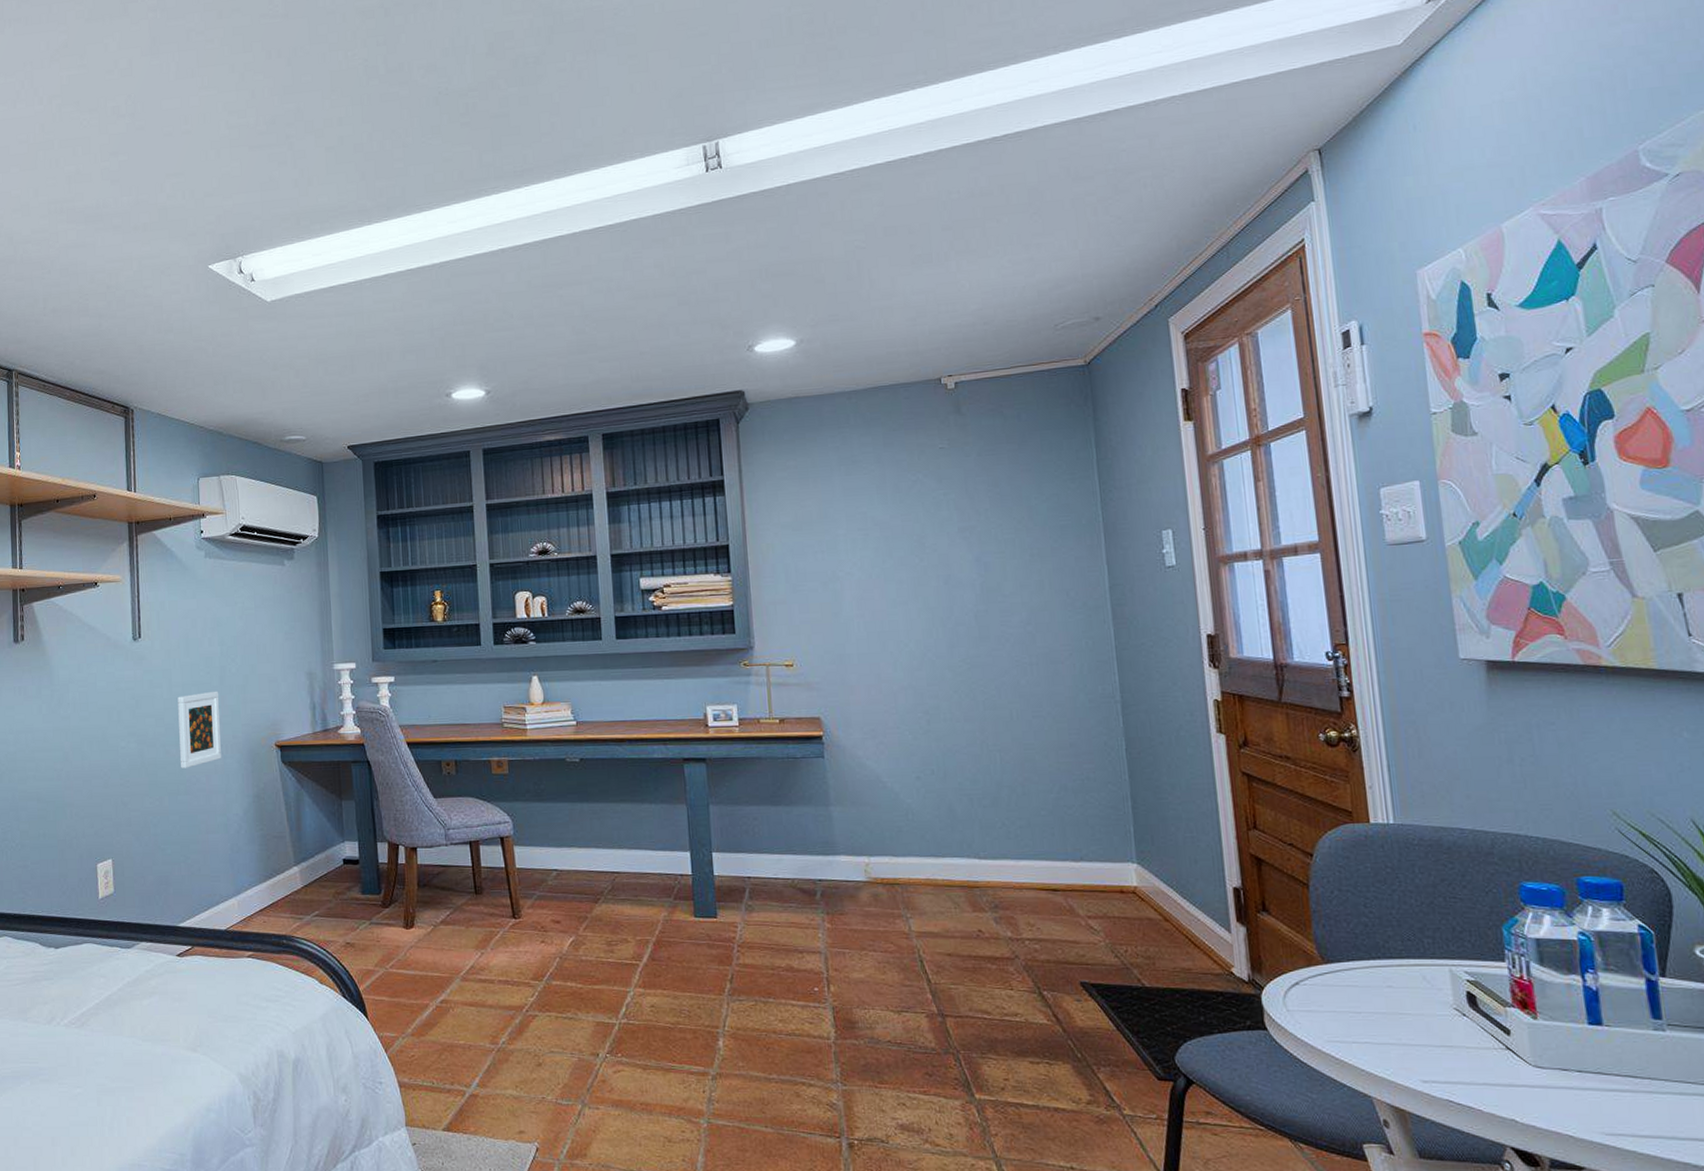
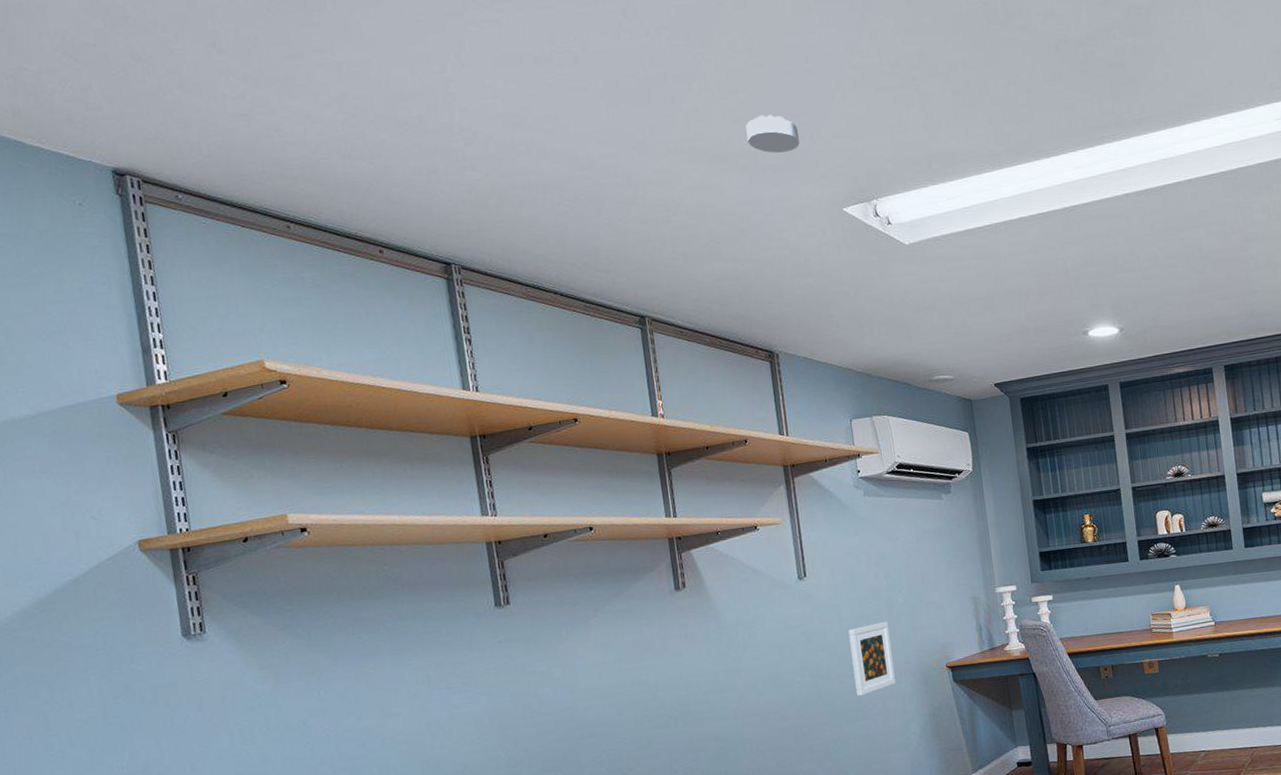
smoke detector: none [122,175,173,212] -> present [745,114,800,153]

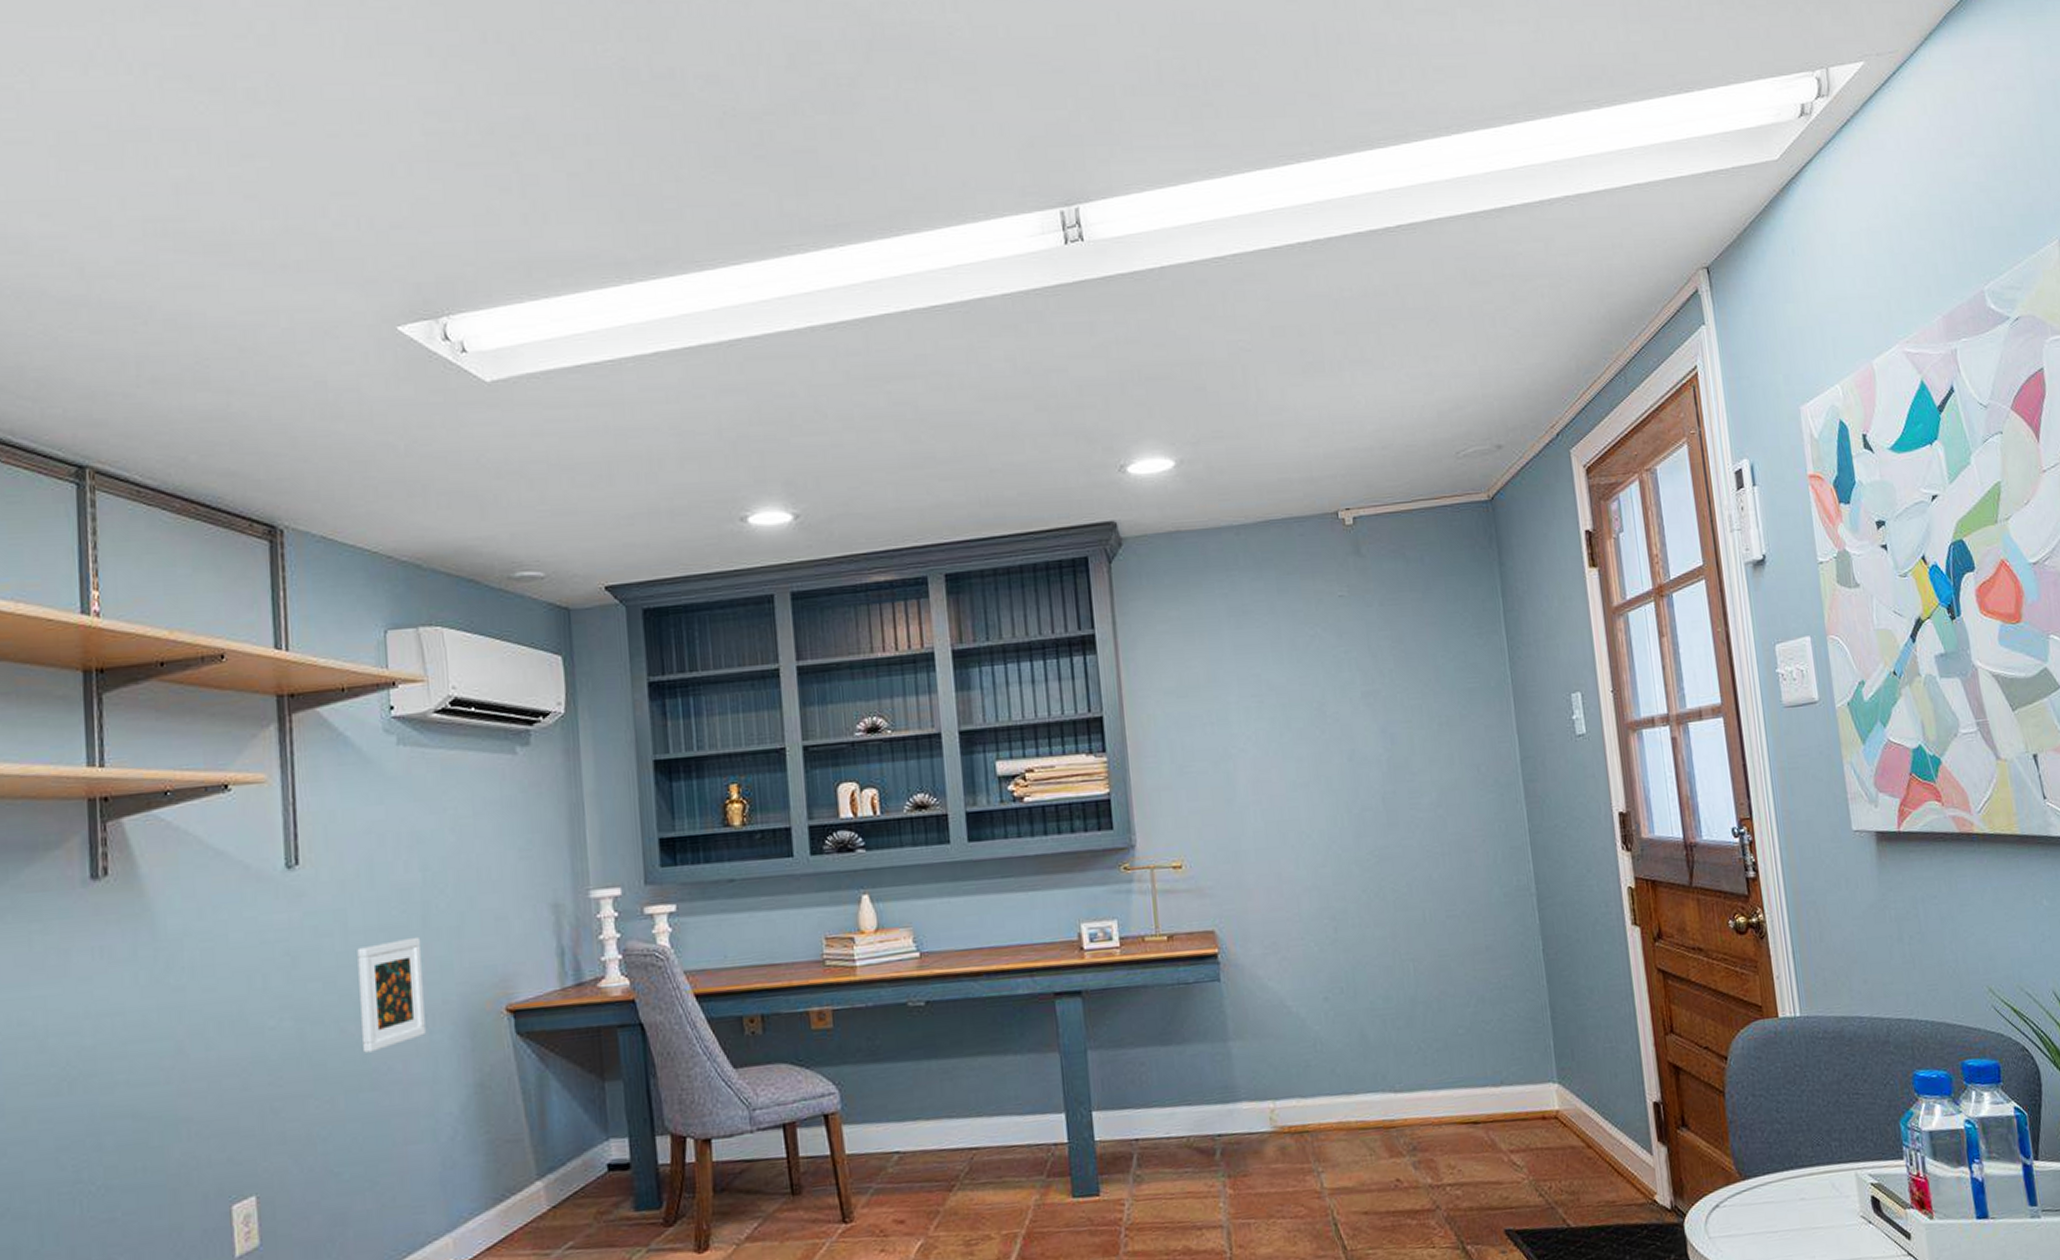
smoke detector: present [745,114,800,153] -> none [262,191,341,244]

